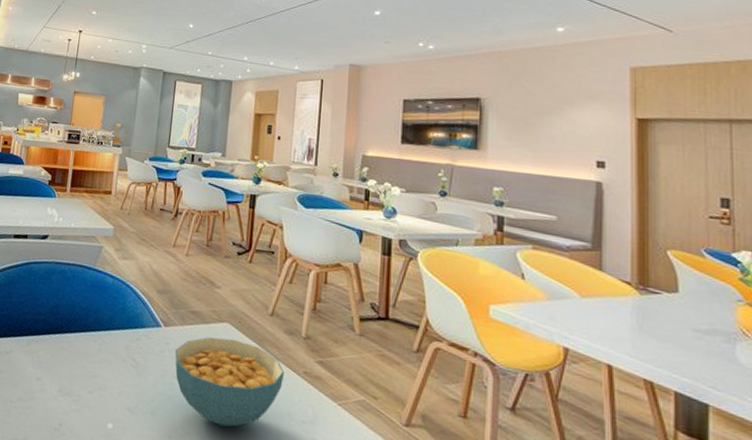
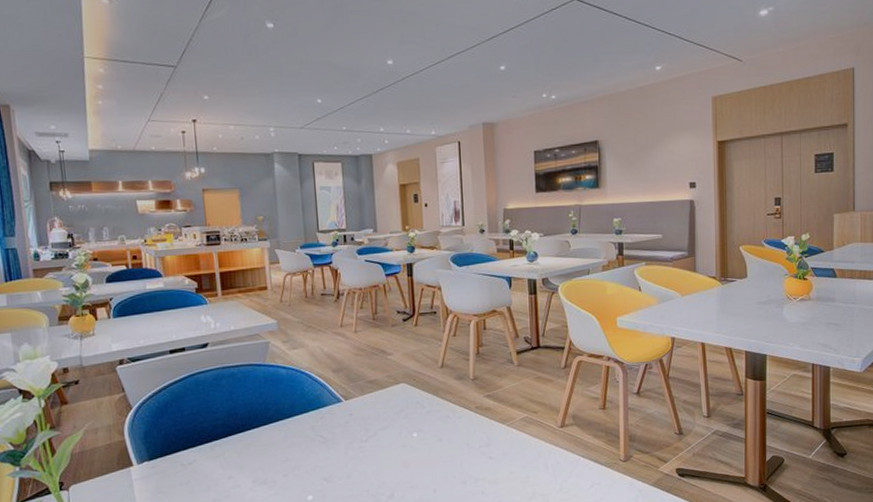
cereal bowl: present [174,337,285,428] -> none [359,395,460,470]

